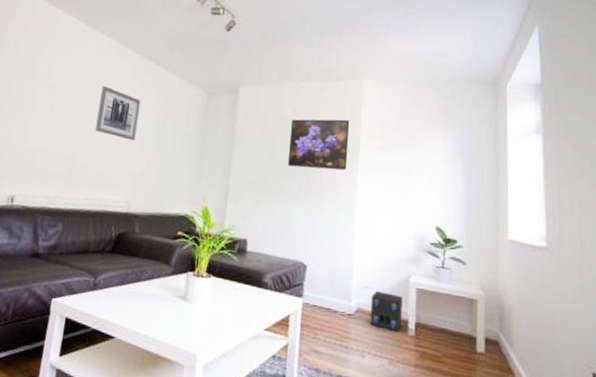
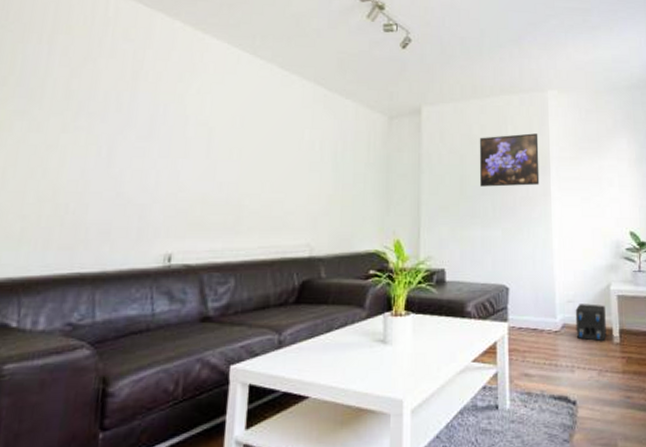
wall art: present [95,85,141,141] -> none [263,118,314,176]

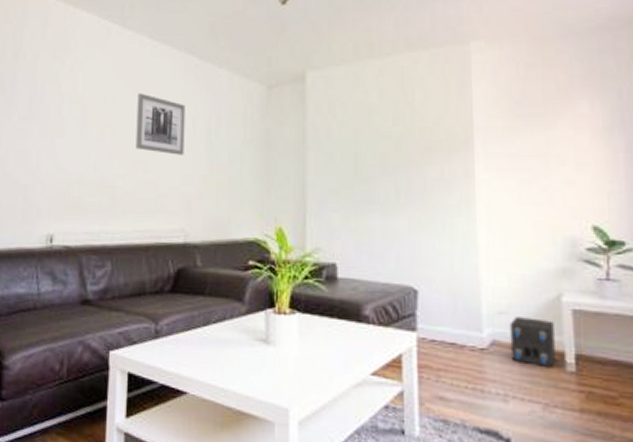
wall art: none [263,118,314,176] -> present [135,93,186,155]
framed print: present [479,133,540,187] -> none [377,98,459,166]

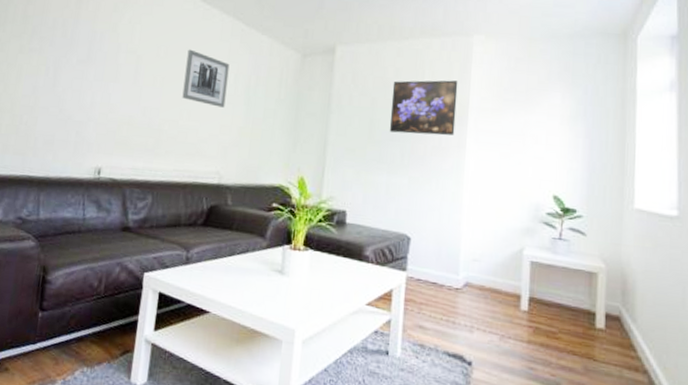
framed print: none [377,98,459,166] -> present [389,80,458,136]
speaker: present [509,317,556,369] -> none [479,264,515,307]

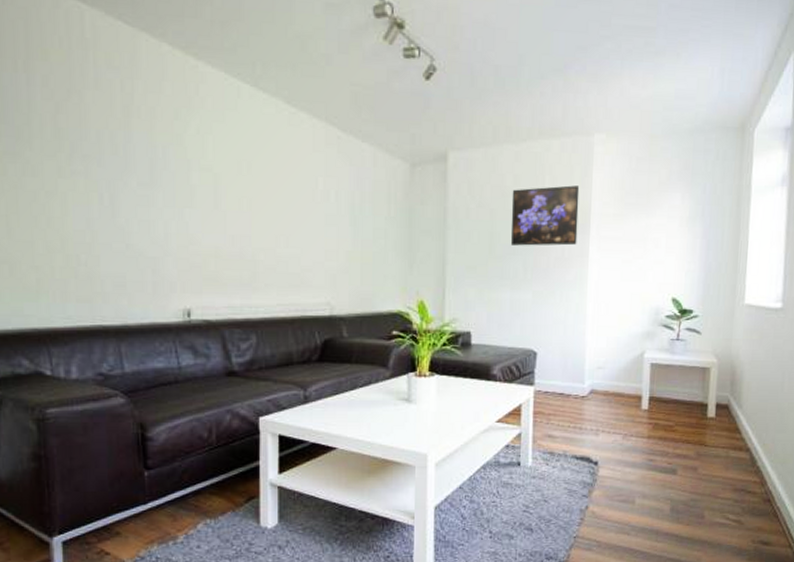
wall art: present [182,49,230,108] -> none [276,163,328,230]

